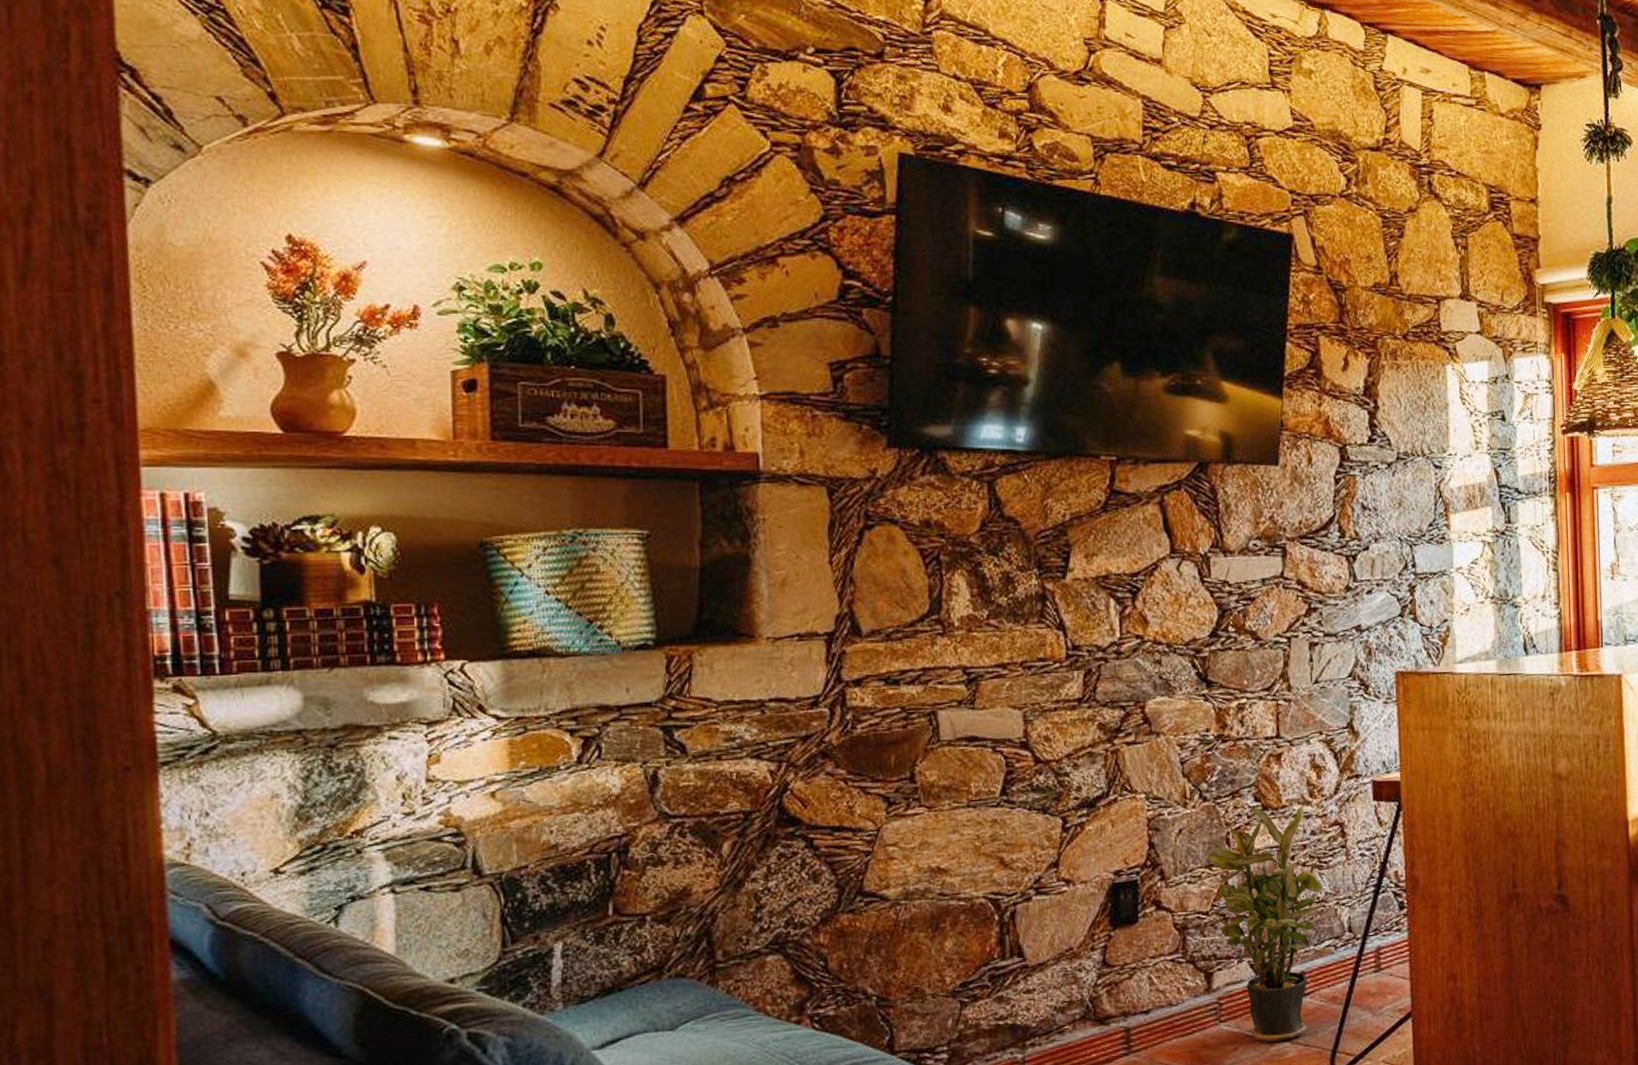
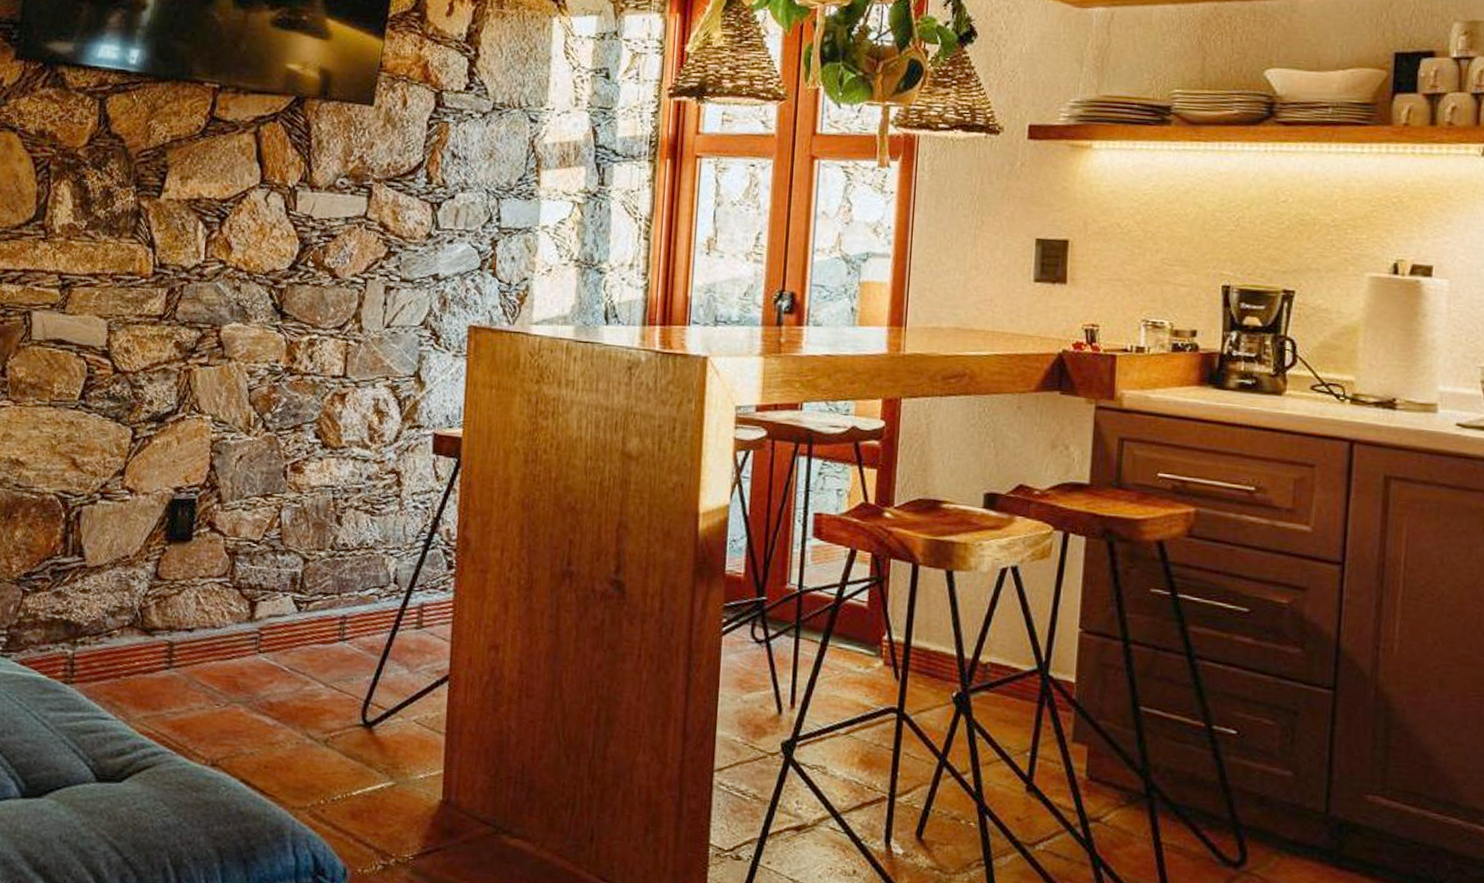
potted plant: present [1206,805,1323,1043] -> none [263,444,373,683]

